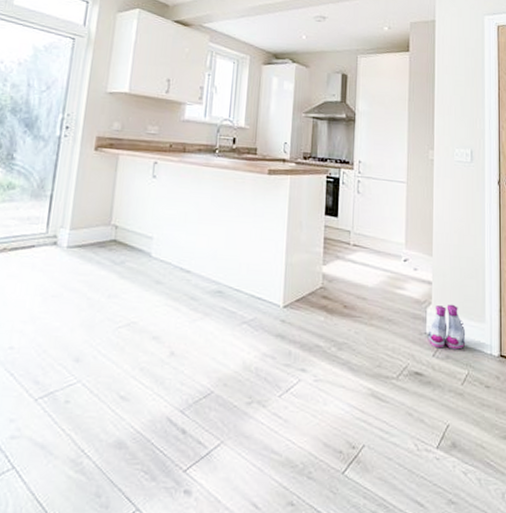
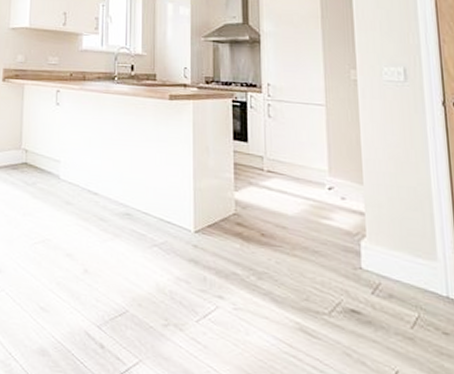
boots: present [427,304,466,350] -> none [363,237,414,289]

